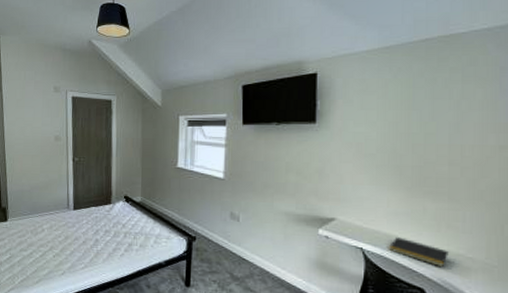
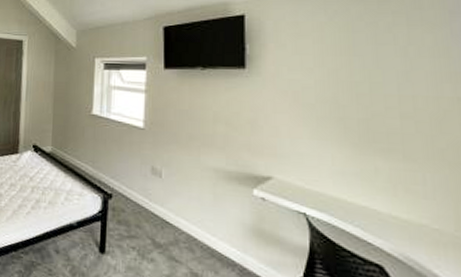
notepad: present [388,237,449,266] -> none [336,201,410,239]

